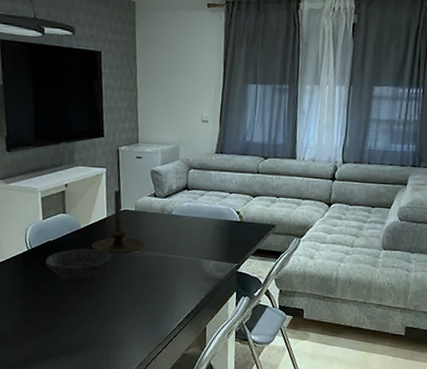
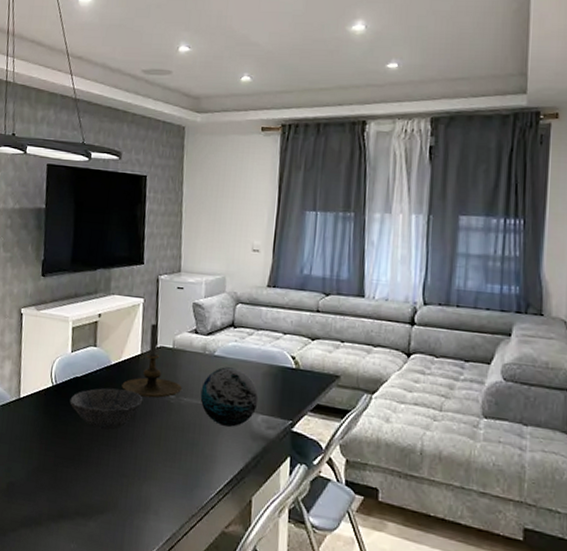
decorative orb: none [161,224,210,272] -> present [200,367,259,427]

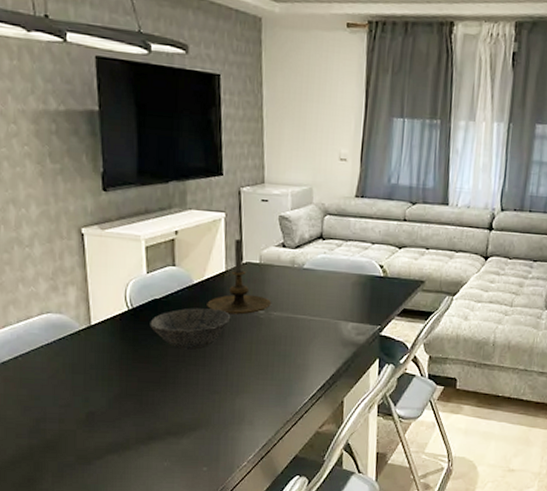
decorative orb: present [200,367,259,427] -> none [290,279,349,336]

